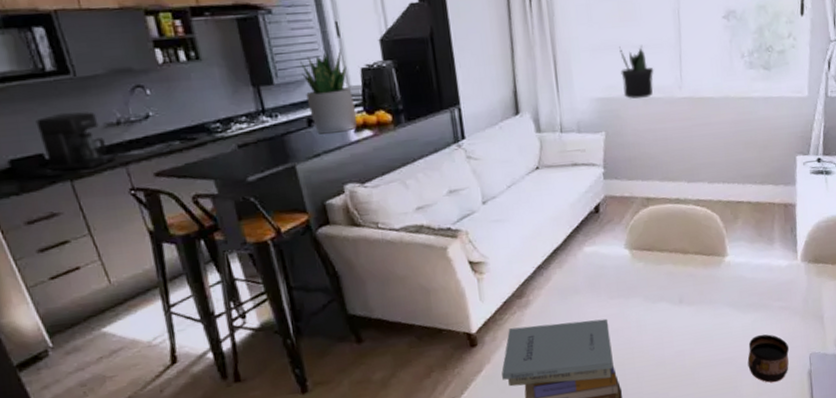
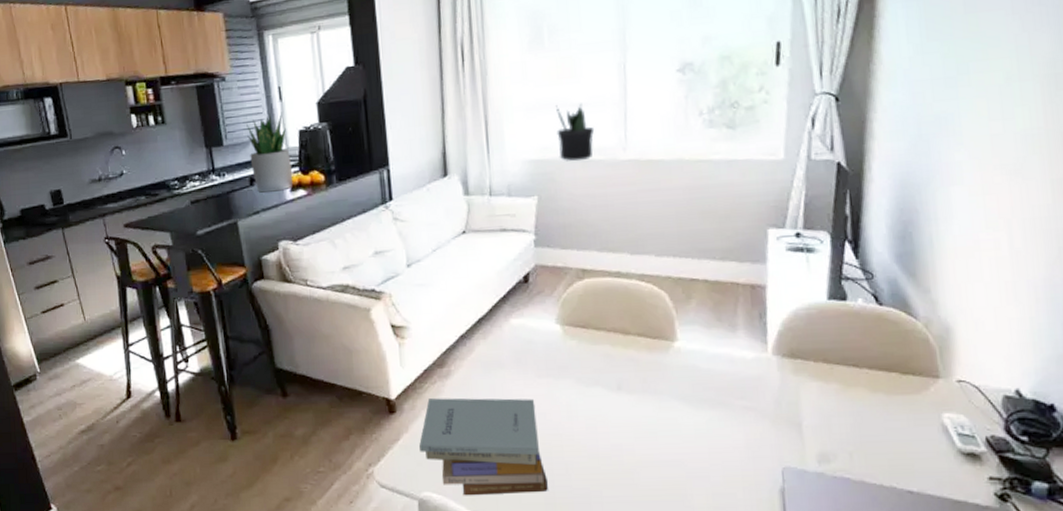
coffee maker: present [35,112,116,171] -> none [41,169,96,220]
cup: present [747,334,790,383] -> none [700,436,755,496]

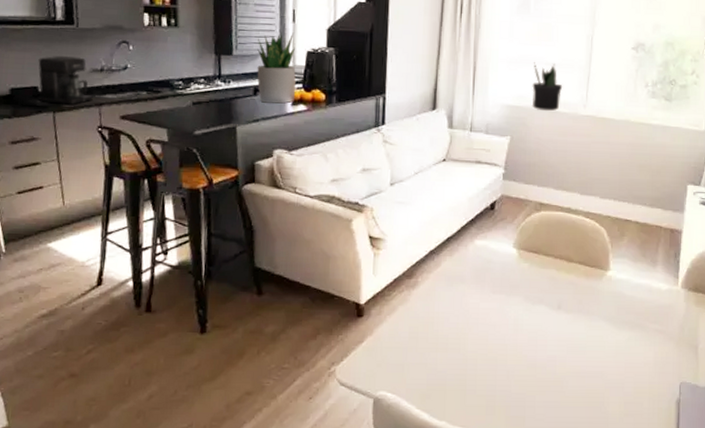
coffee maker: none [41,169,96,220] -> present [38,55,93,105]
books: present [419,398,548,496] -> none [381,306,490,397]

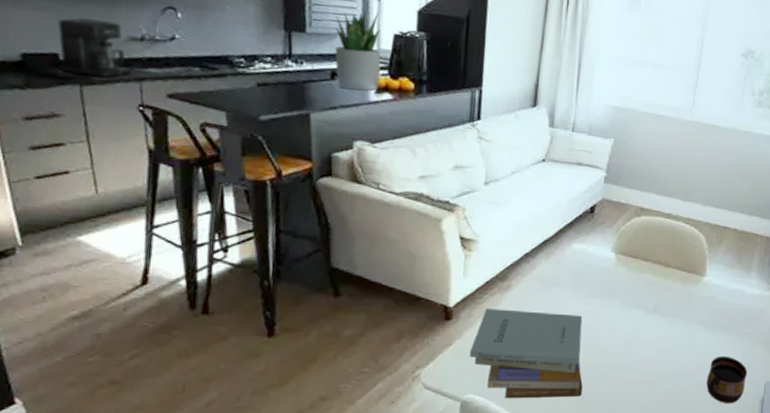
books: none [381,306,490,397] -> present [470,309,583,399]
planter: present [531,62,563,112] -> none [637,63,670,115]
cup: none [617,354,660,405] -> present [706,356,748,403]

